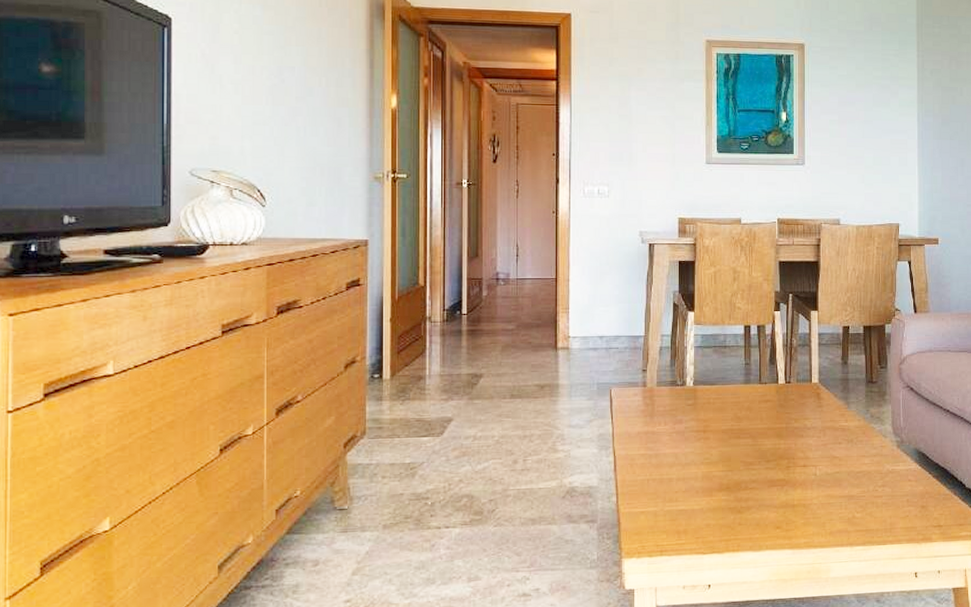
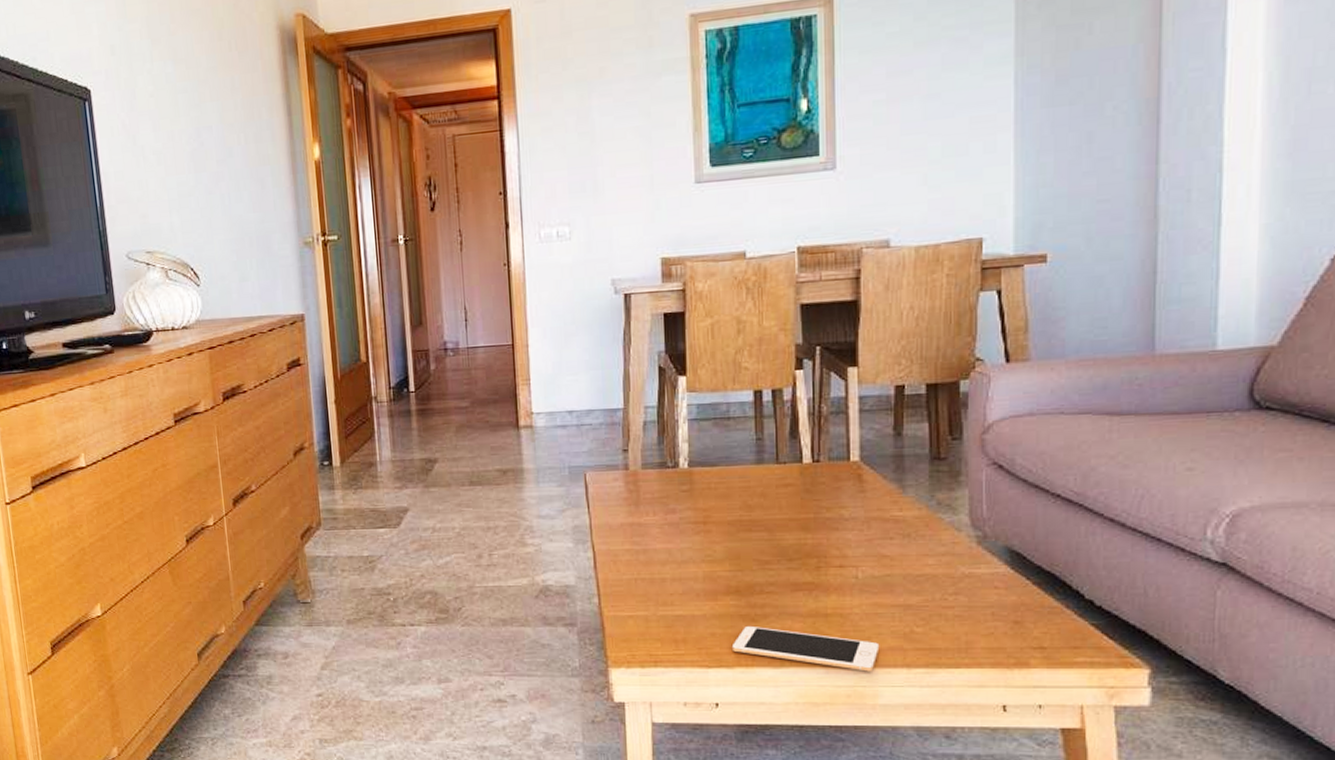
cell phone: none [722,516,831,551] -> present [731,625,880,672]

